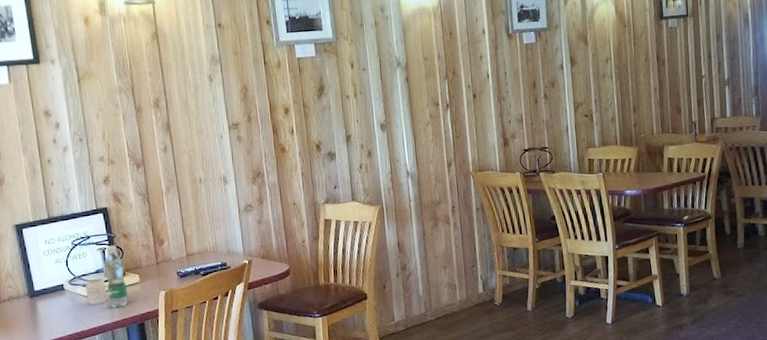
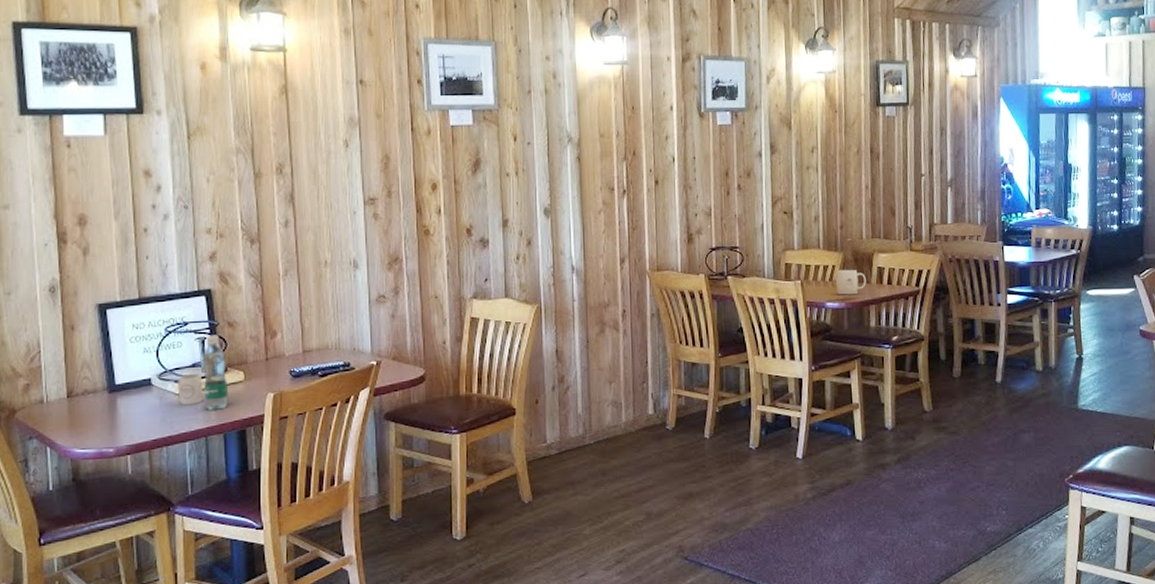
mug: none [632,160,659,184] -> present [836,269,866,295]

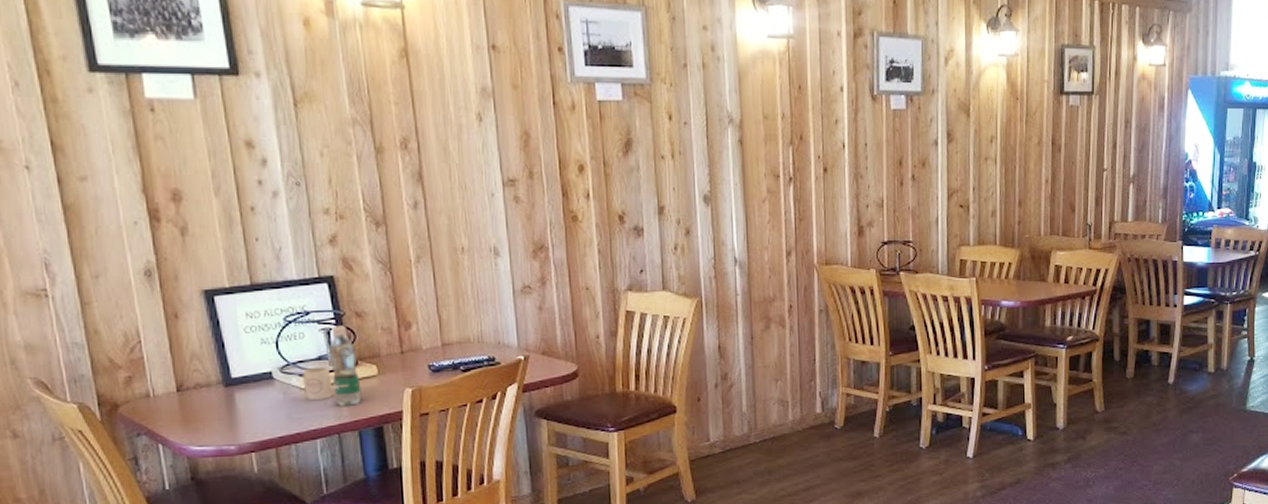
mug: present [836,269,866,295] -> none [1012,266,1043,294]

